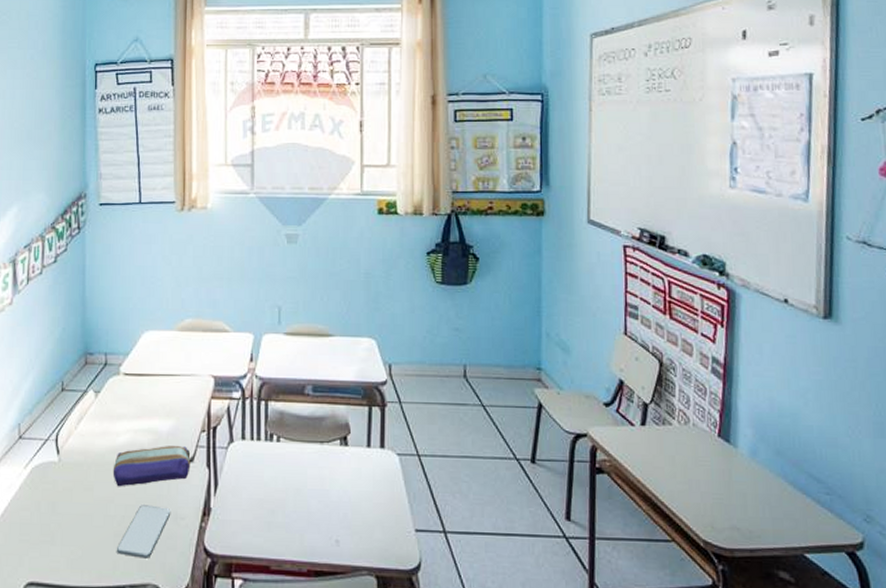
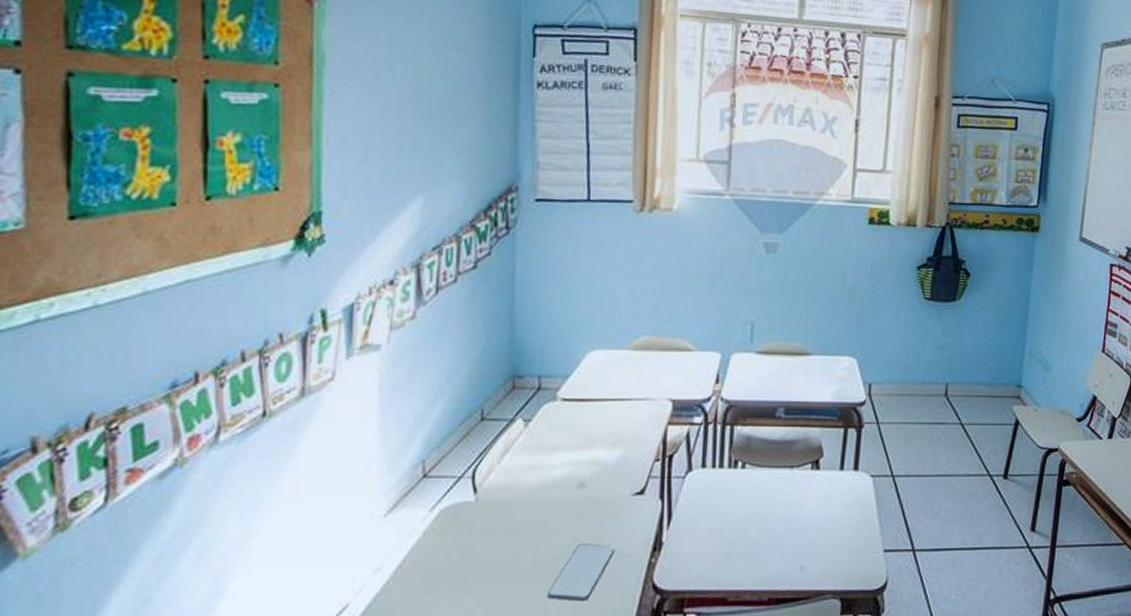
pencil case: present [112,446,191,487] -> none [544,478,641,526]

